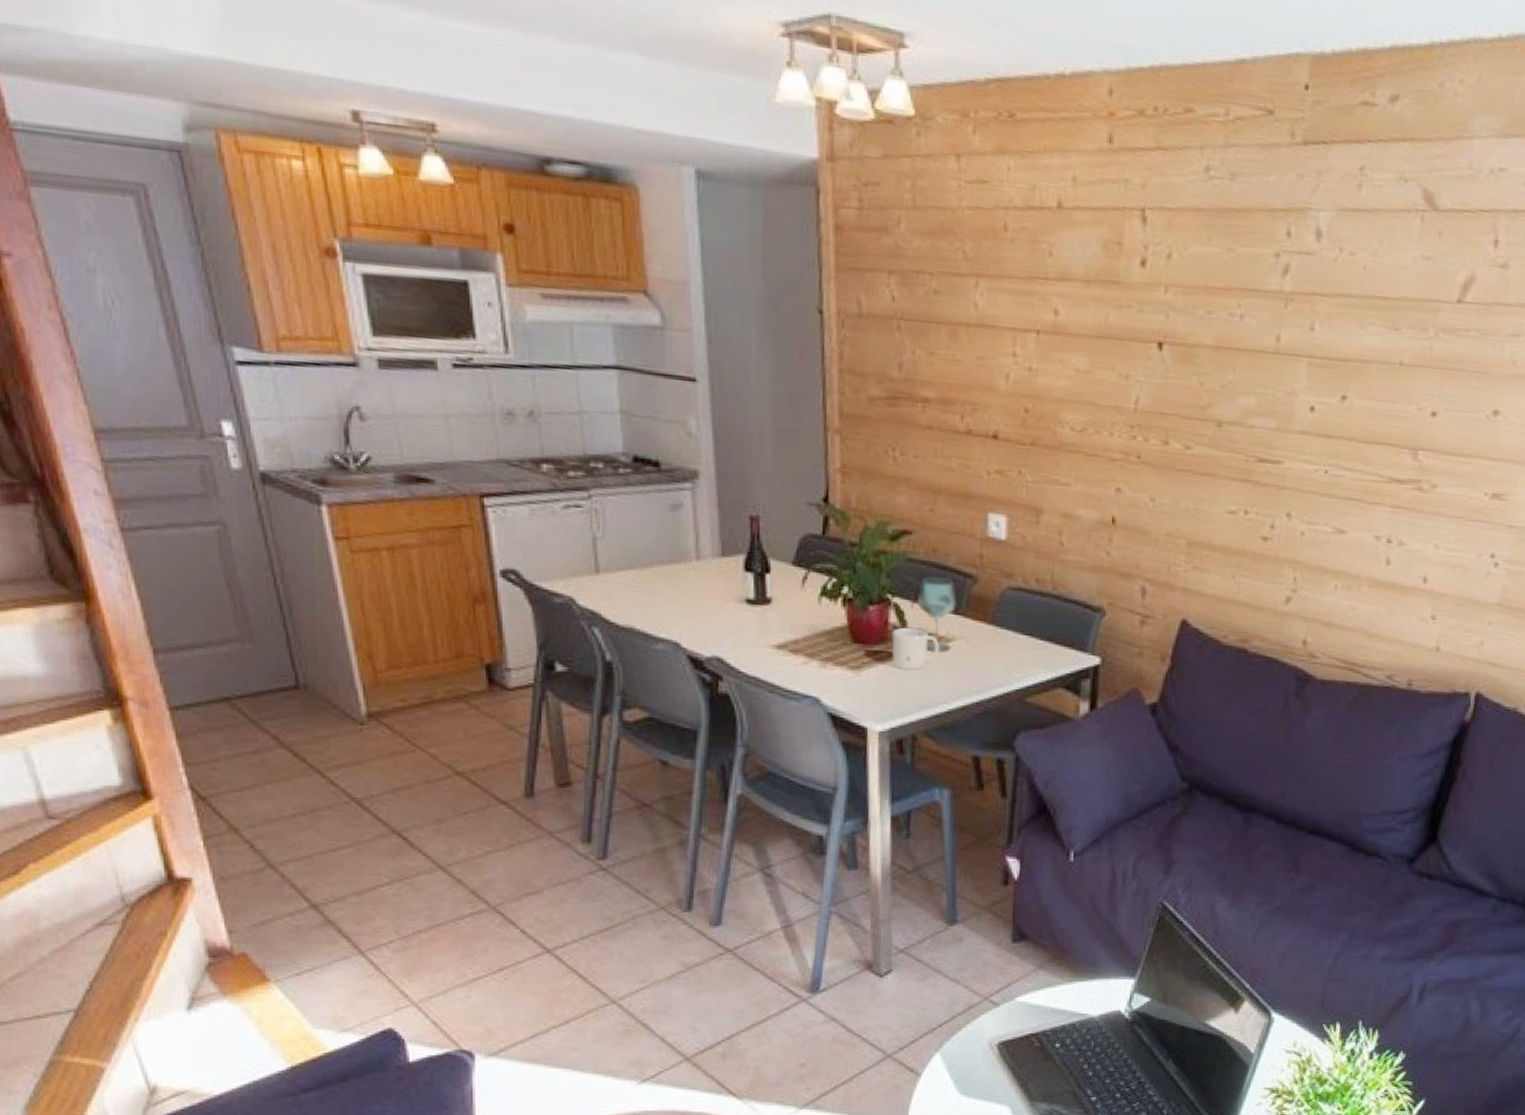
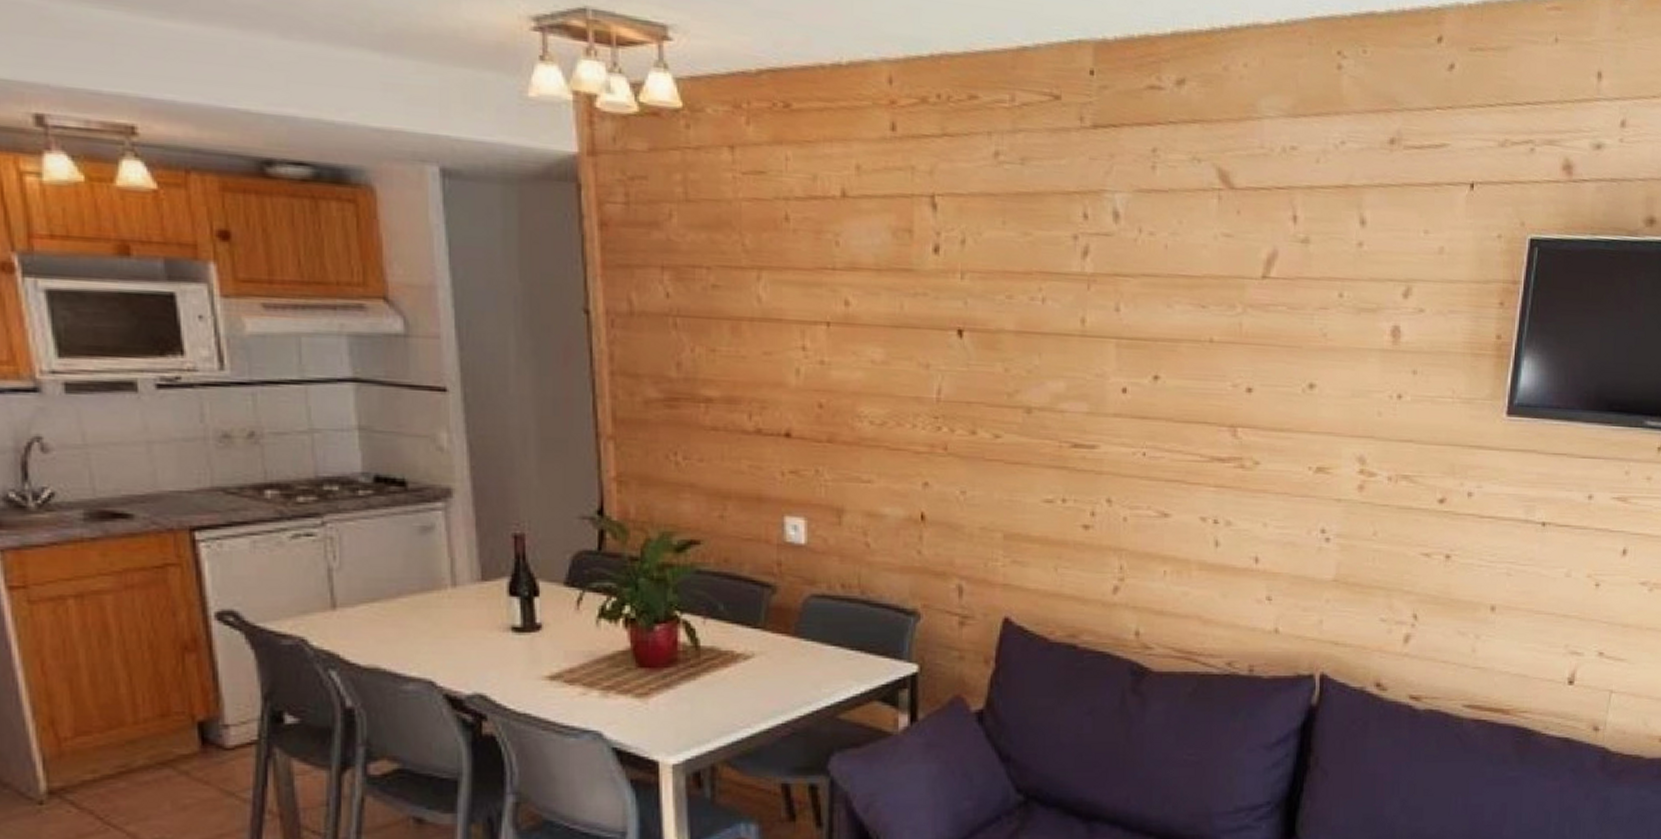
mug: present [891,627,940,670] -> none [682,646,738,693]
wine glass: present [918,577,957,653] -> none [710,589,754,672]

